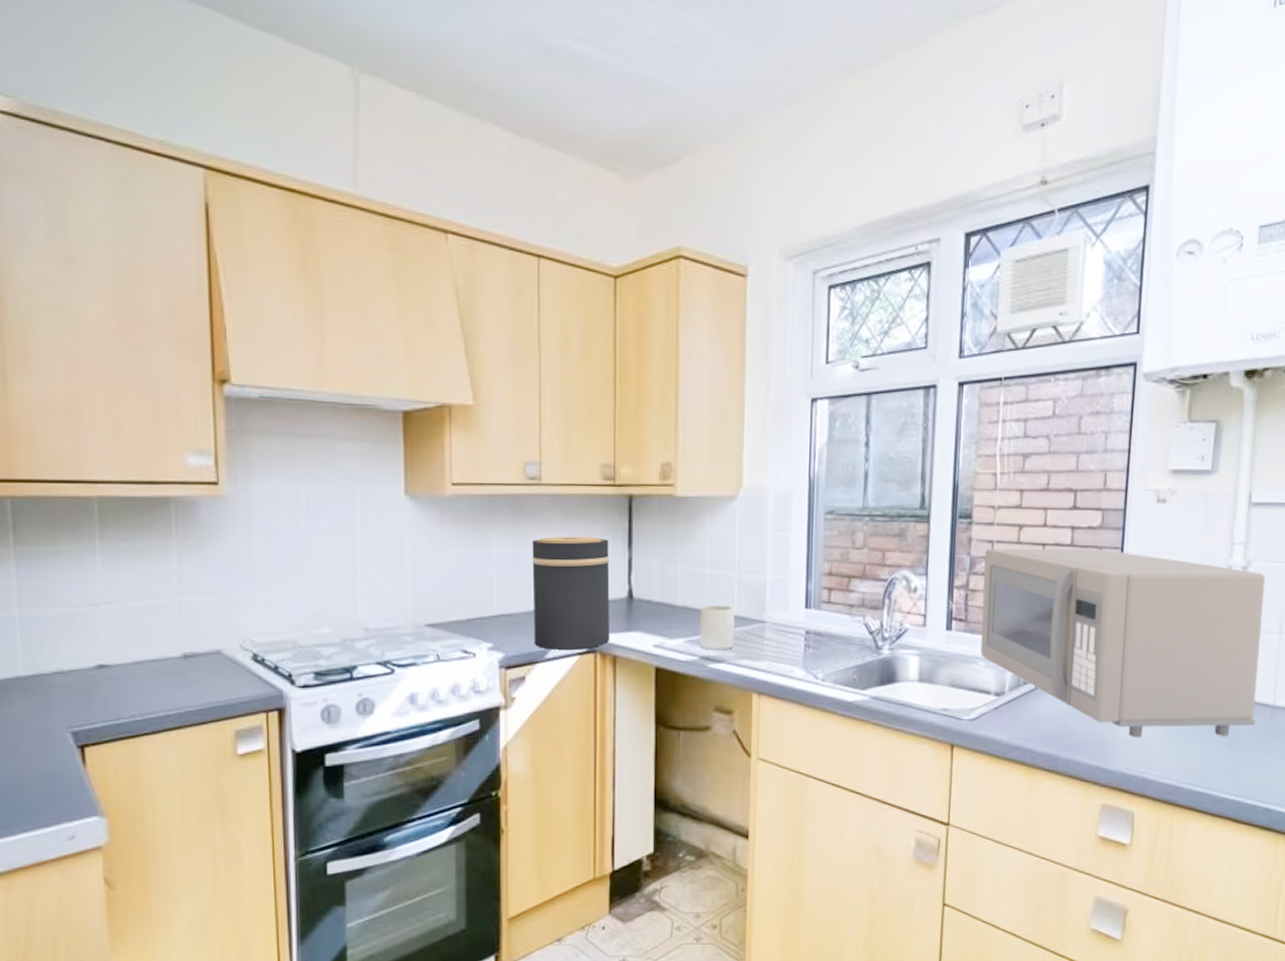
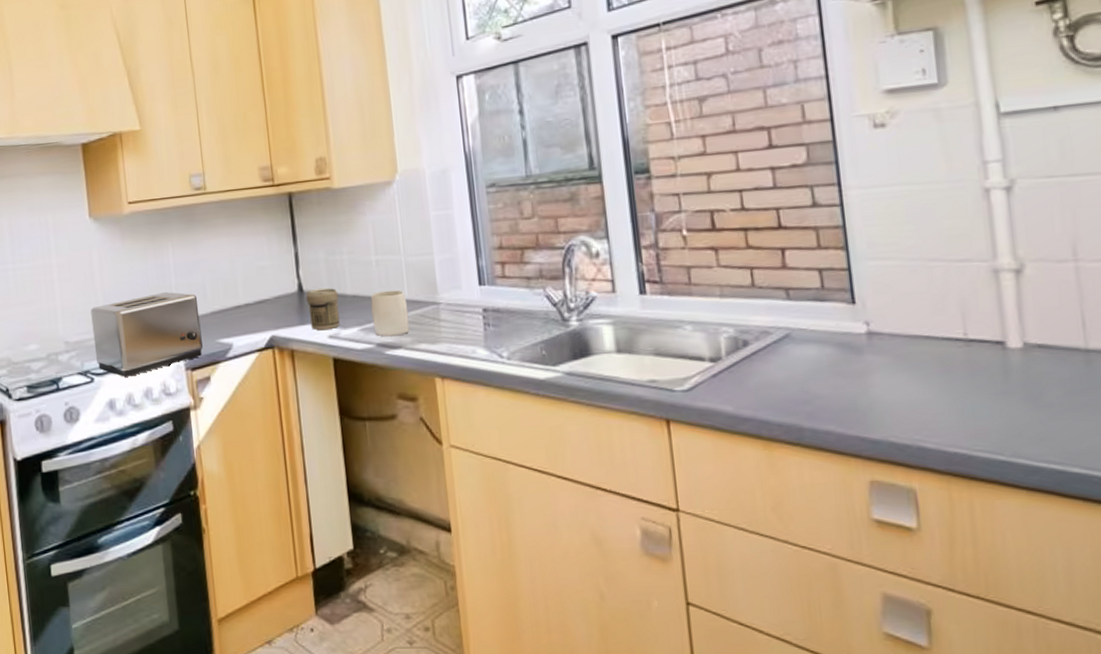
toaster: none [397,585,520,671] -> present [90,292,203,377]
cylinder: present [532,536,610,650] -> none [204,236,286,349]
jar: none [635,597,668,639] -> present [306,288,340,331]
microwave: present [980,548,1266,738] -> none [671,187,1065,400]

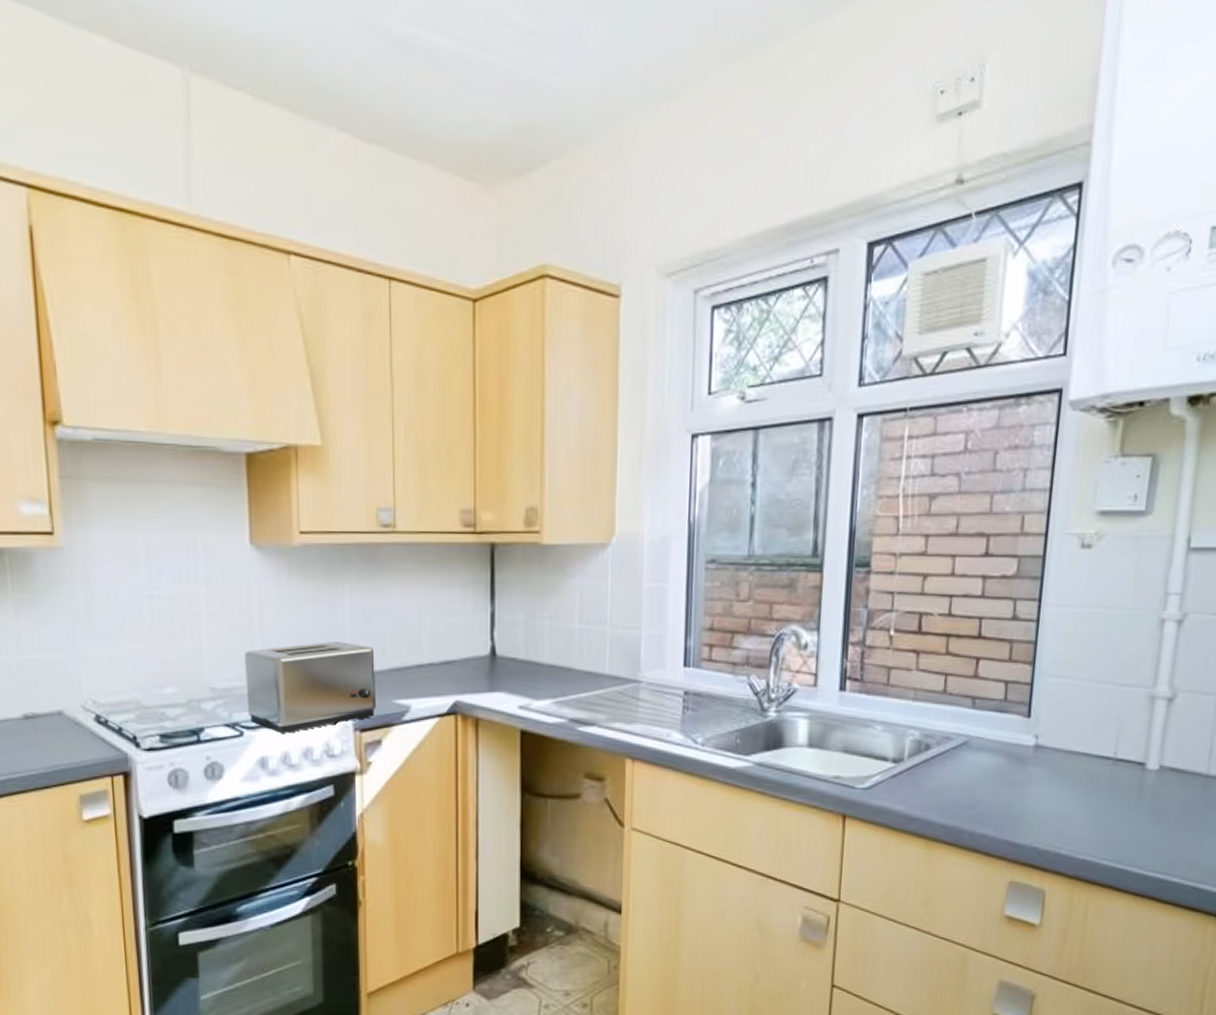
jar: present [306,288,340,331] -> none [498,654,534,700]
mug: present [370,290,410,337] -> none [567,663,607,712]

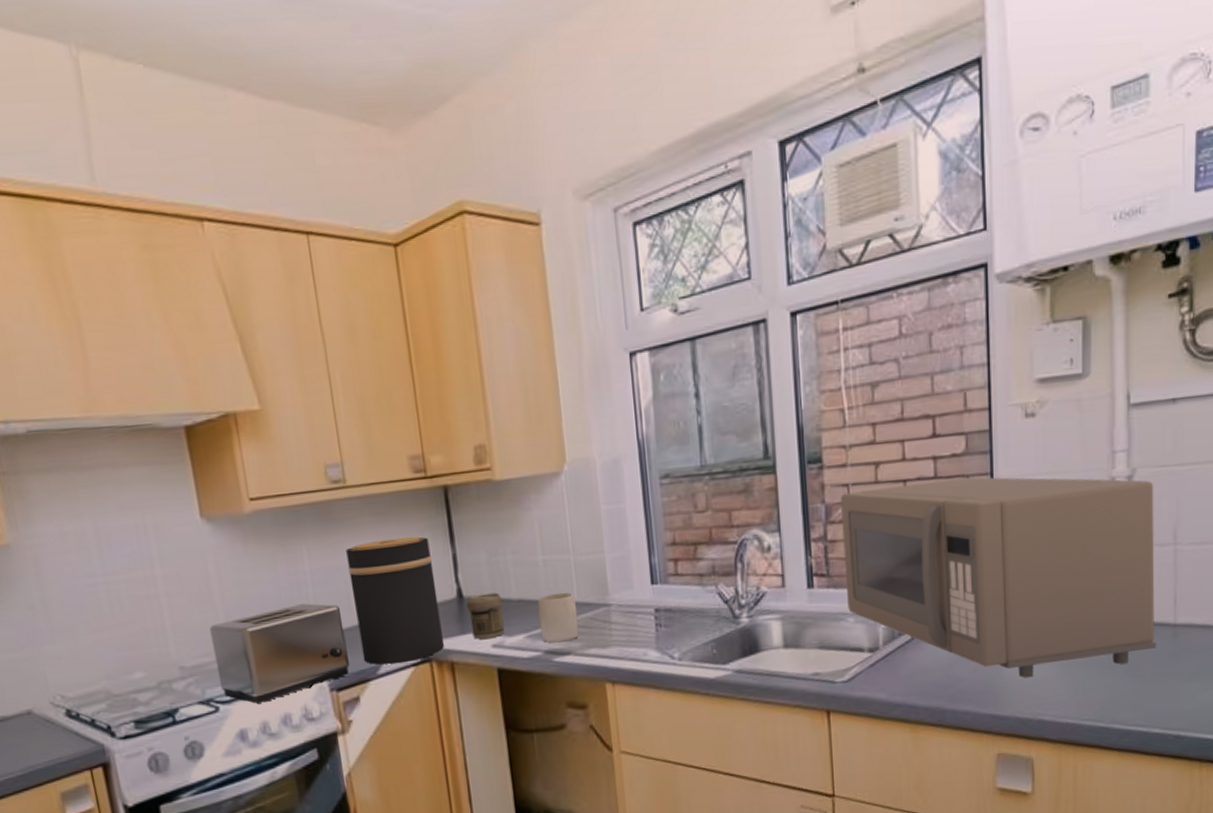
cylinder: none [387,588,472,711] -> present [346,536,445,665]
jar: none [498,654,534,700] -> present [466,592,505,640]
mug: none [567,663,607,712] -> present [537,592,579,643]
microwave: none [877,599,1204,810] -> present [841,476,1157,678]

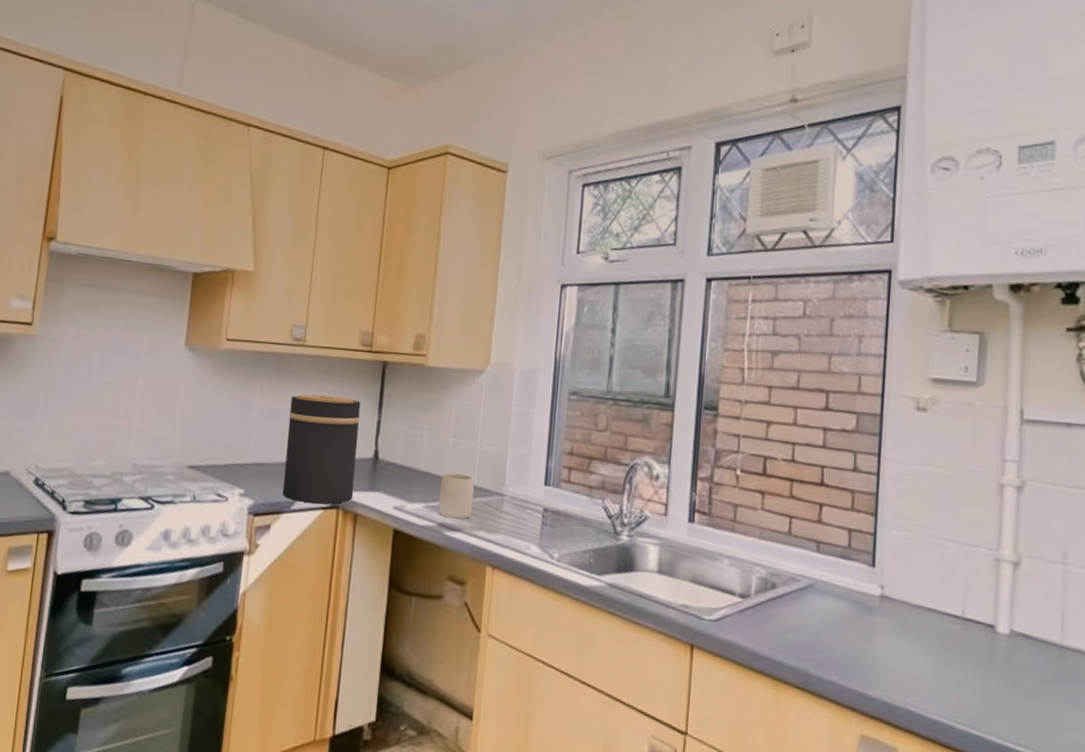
toaster: present [209,603,349,704] -> none [160,433,274,511]
jar: present [466,592,505,640] -> none [379,459,411,501]
microwave: present [841,476,1157,678] -> none [724,442,1045,674]

